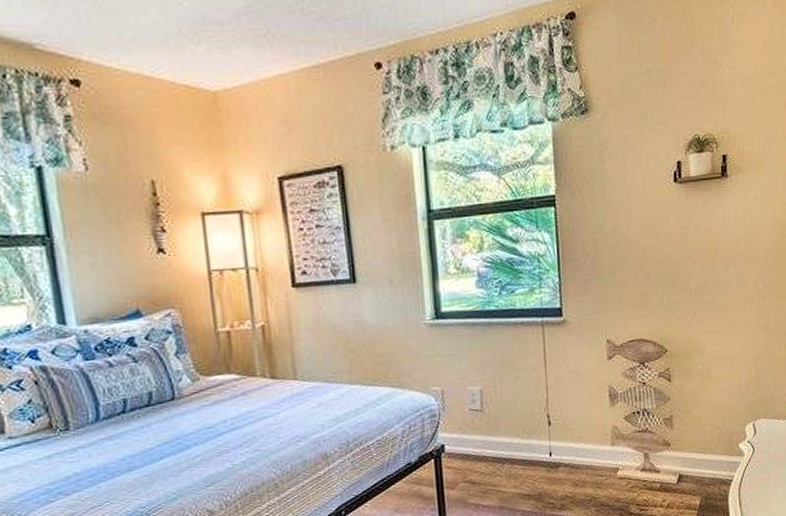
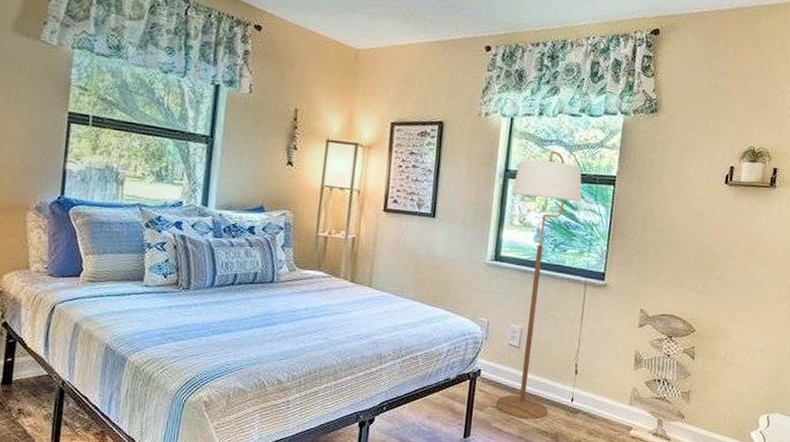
floor lamp: none [440,178,527,488] -> present [495,150,582,420]

